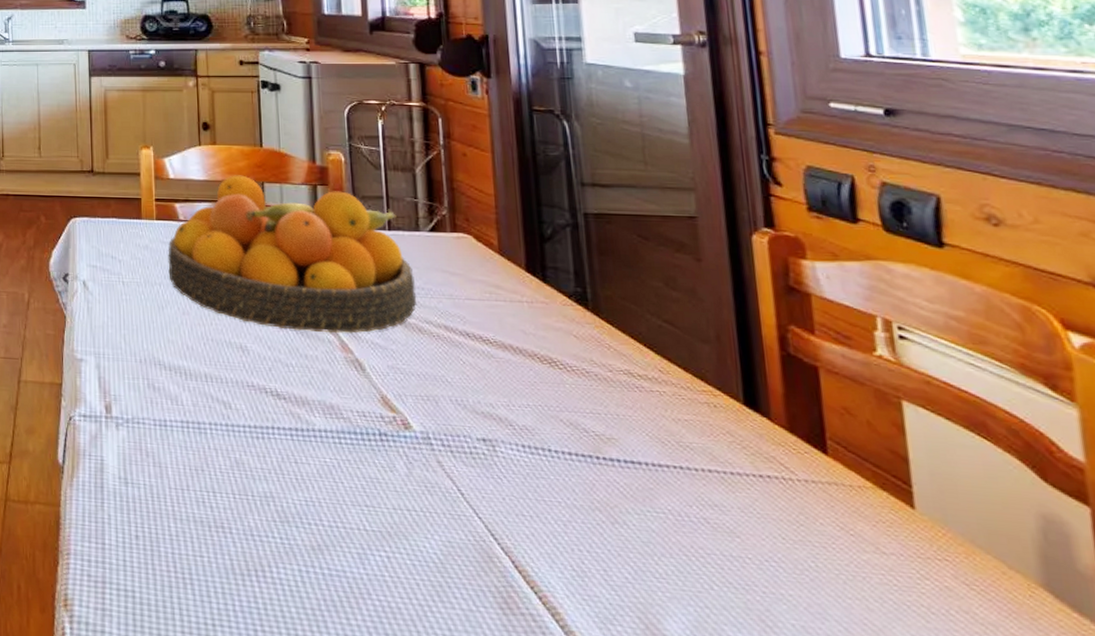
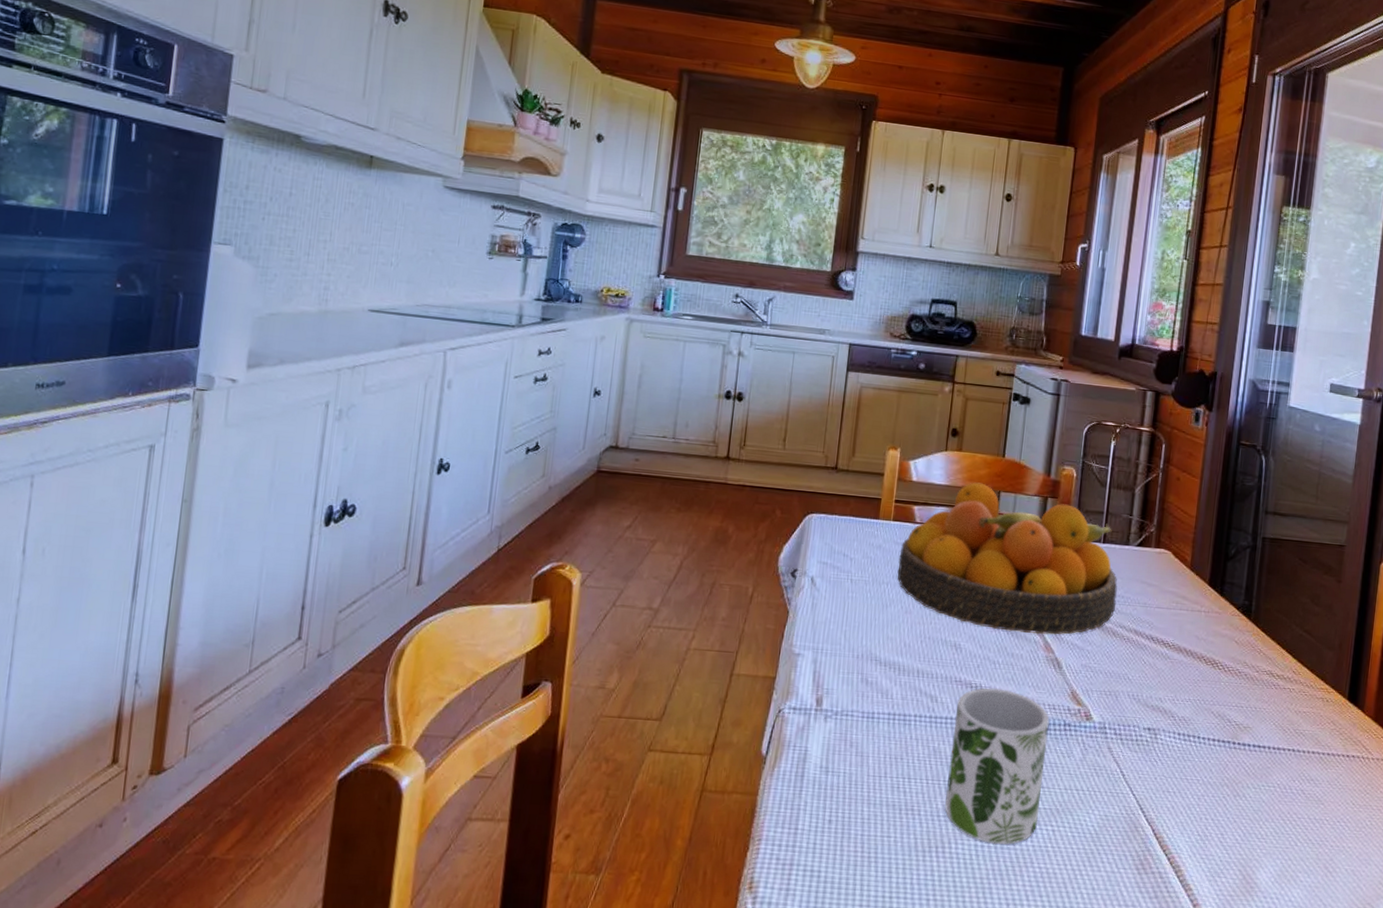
mug: none [253,393,369,571] -> present [944,688,1050,845]

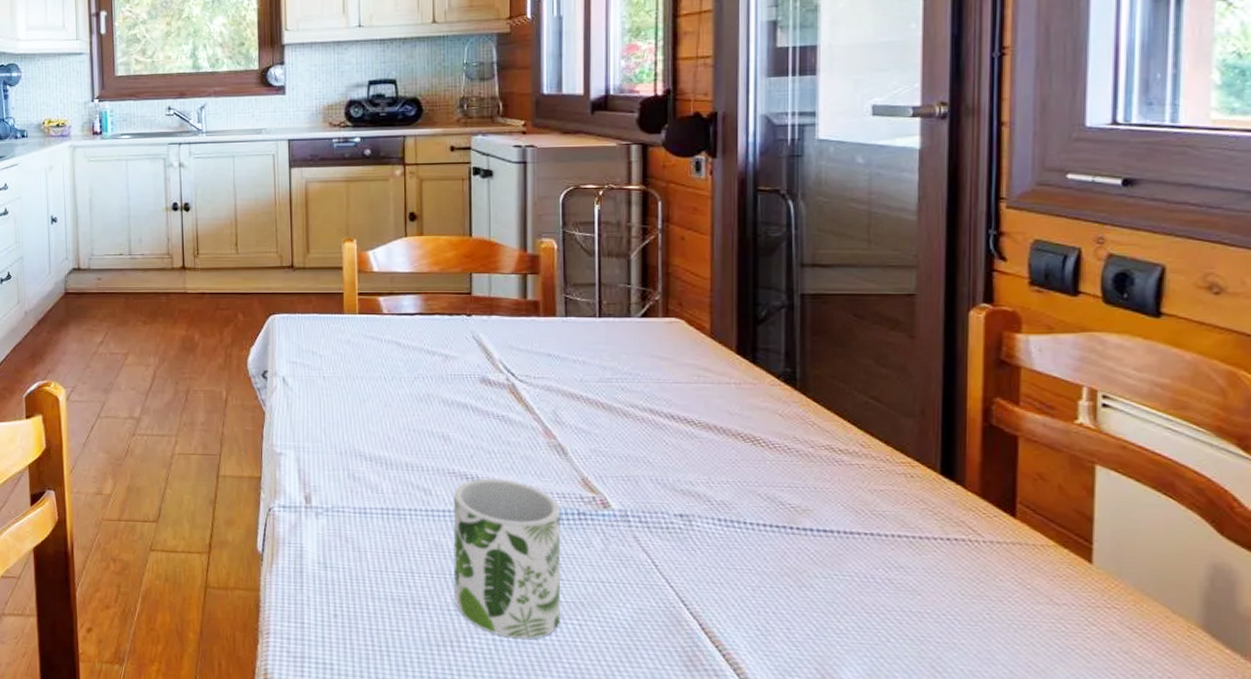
fruit bowl: present [897,482,1118,635] -> none [370,266,624,420]

